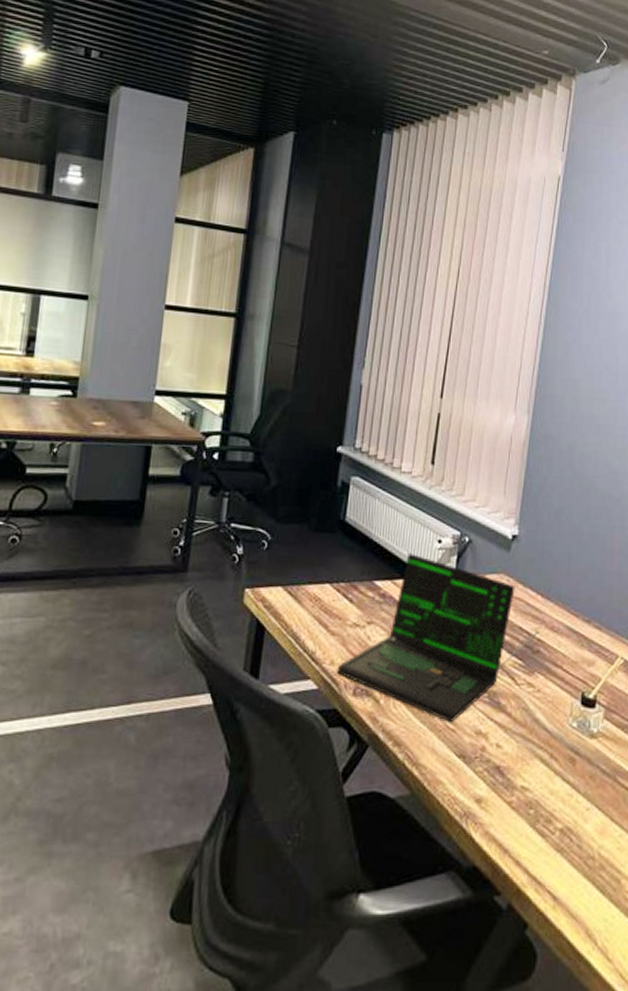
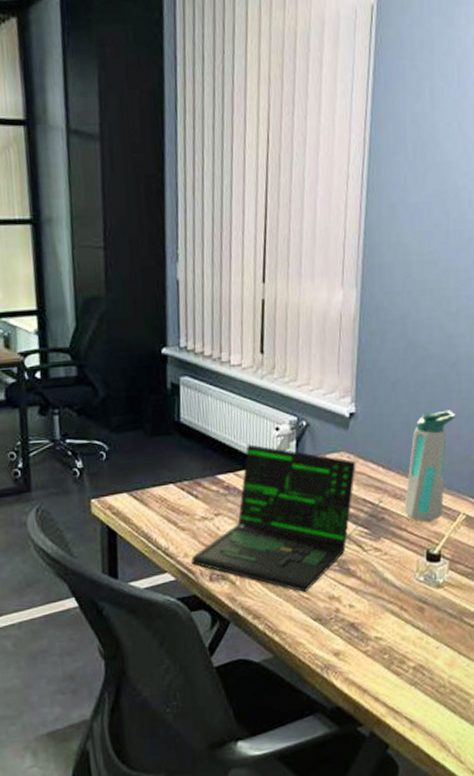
water bottle: none [560,545,618,662] -> present [404,410,456,523]

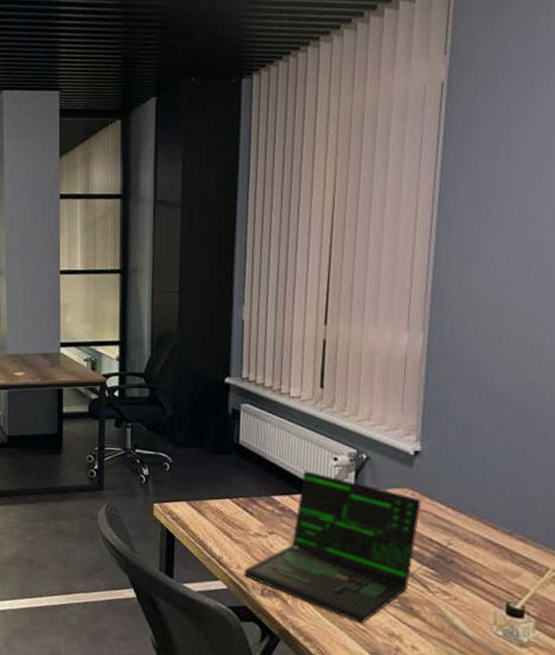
water bottle: present [404,410,456,523] -> none [477,458,542,574]

